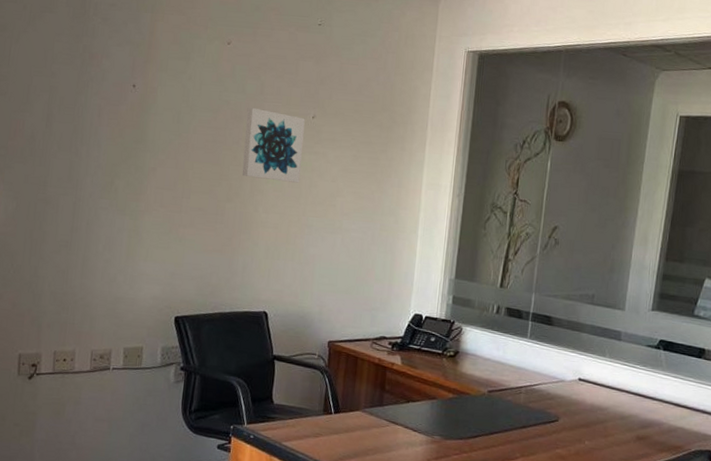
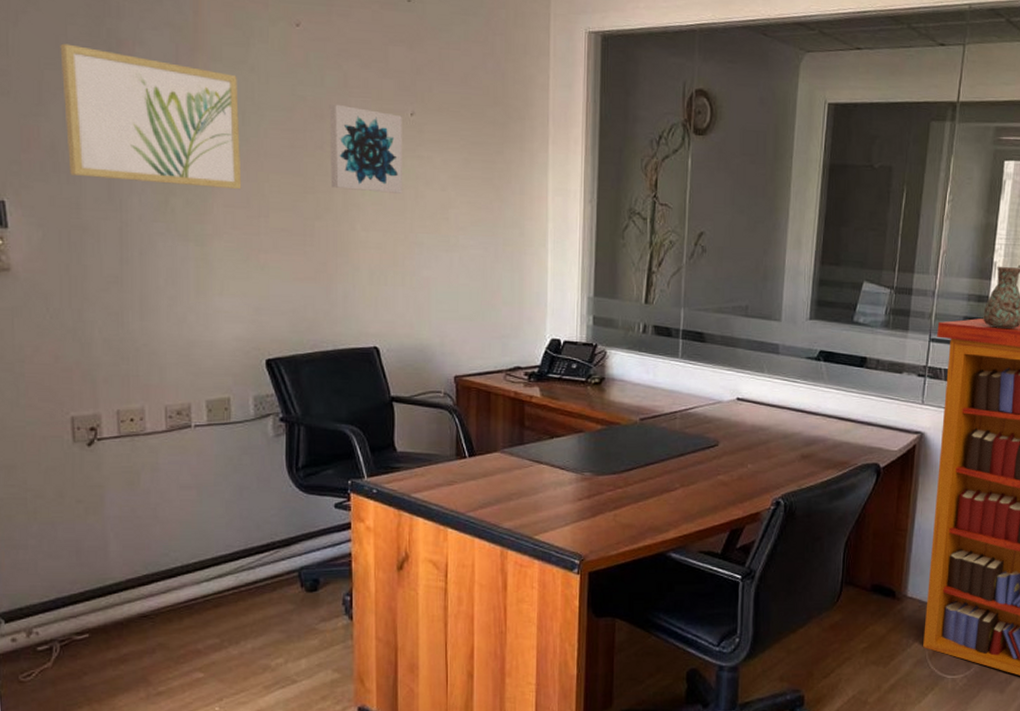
wall art: none [42,56,177,175] -> present [60,43,242,190]

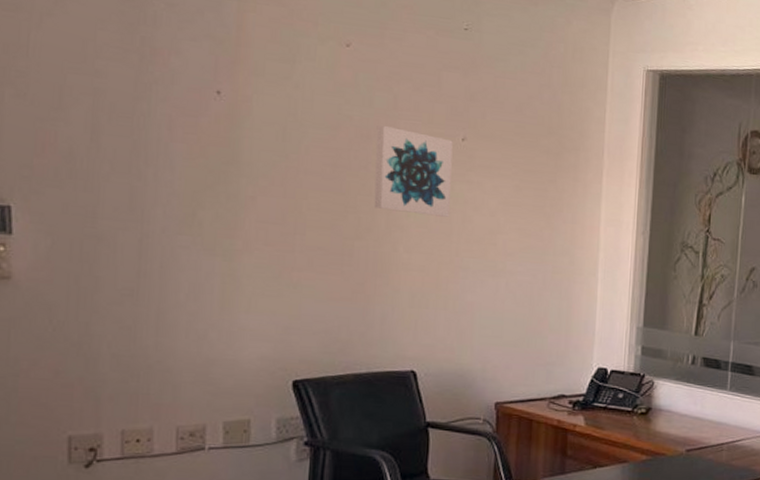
wall art: present [60,43,242,190] -> none [86,48,280,206]

